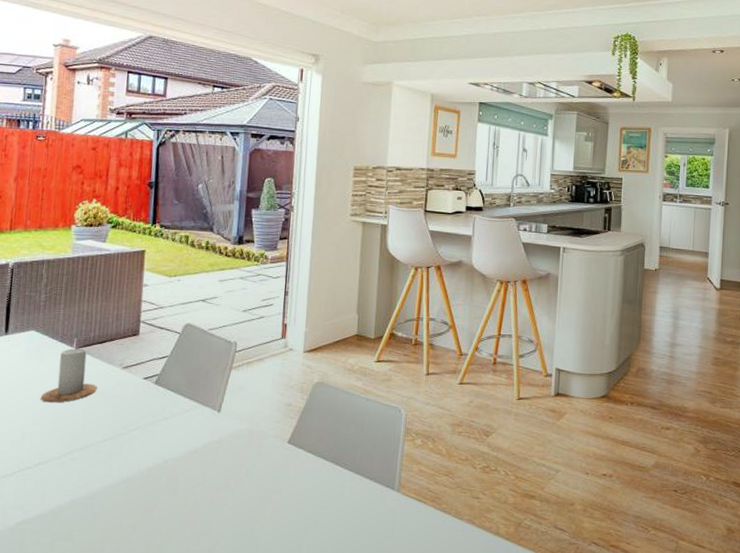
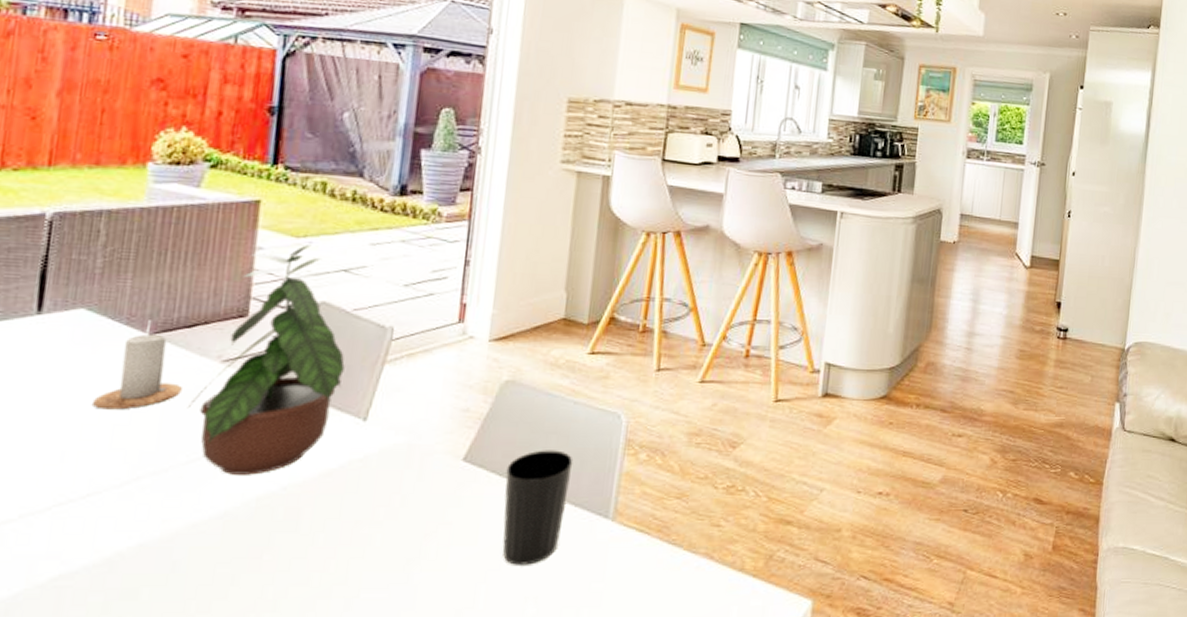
potted plant: none [101,282,204,451] -> present [187,245,345,475]
cup: none [318,436,367,525] -> present [502,450,573,565]

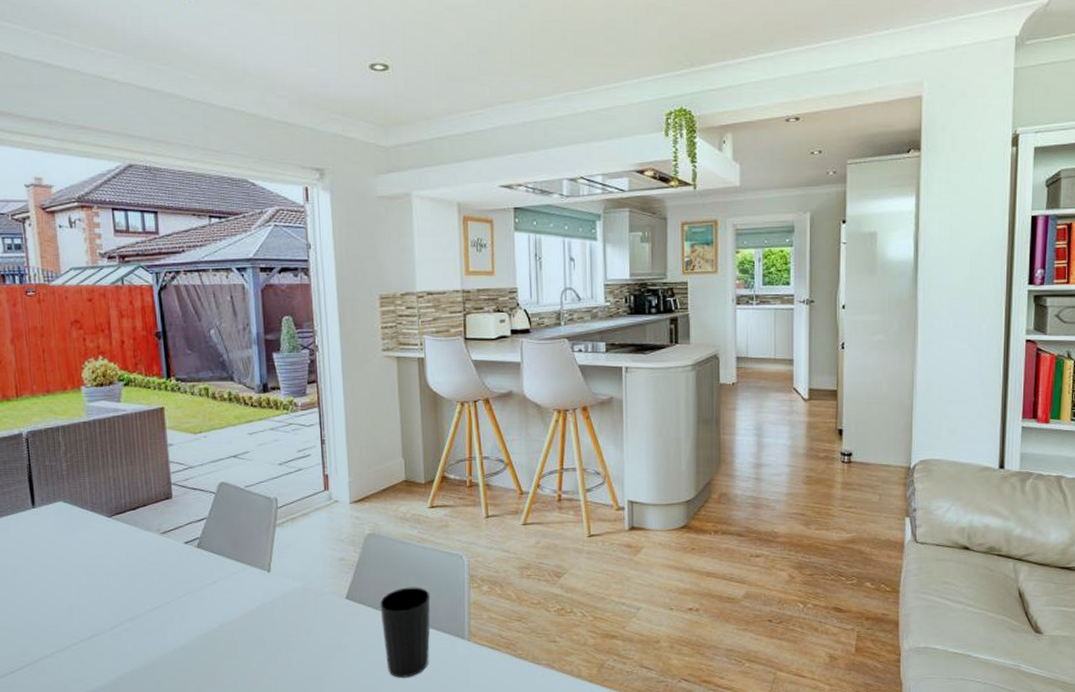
candle: present [91,320,182,410] -> none [80,506,138,575]
potted plant: present [187,245,345,475] -> none [144,439,247,618]

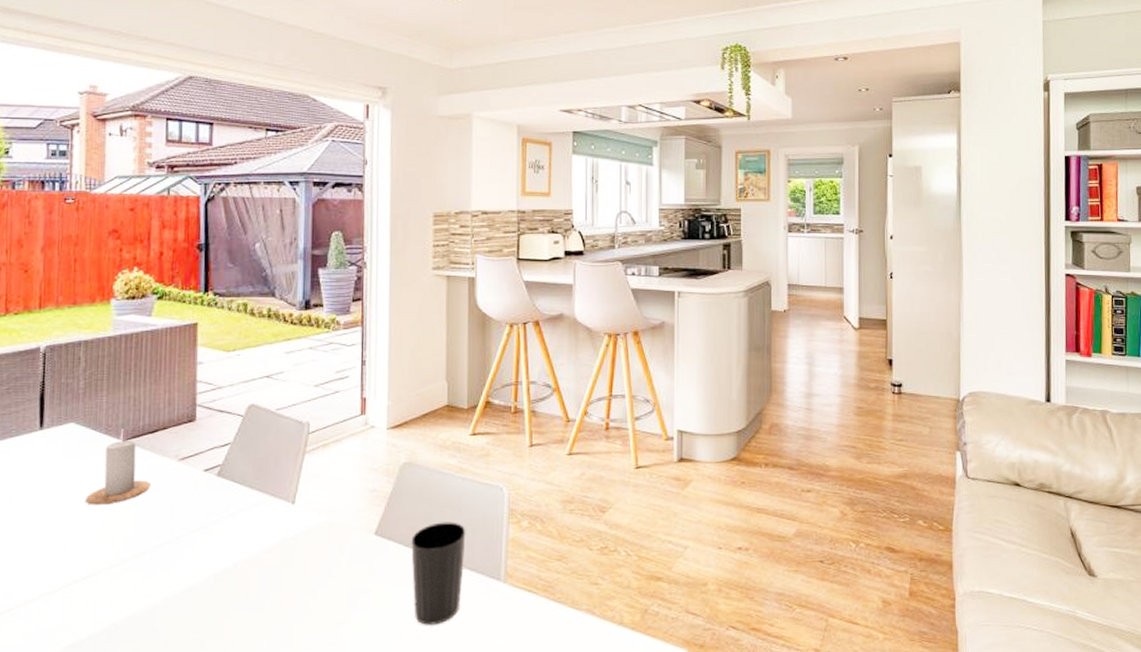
candle: none [80,506,138,575] -> present [84,429,150,505]

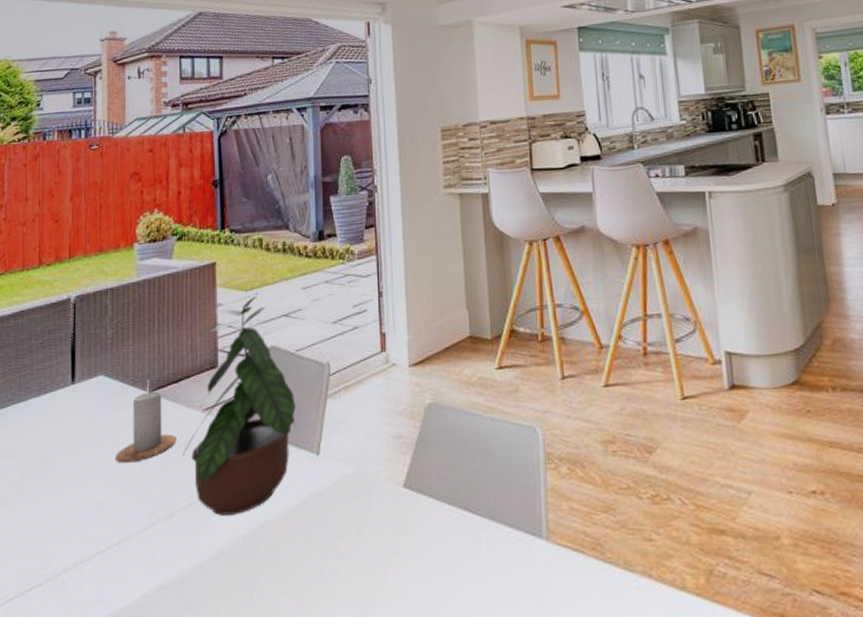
potted plant: none [155,357,274,555] -> present [182,296,296,516]
cup: present [411,522,466,625] -> none [442,470,501,593]

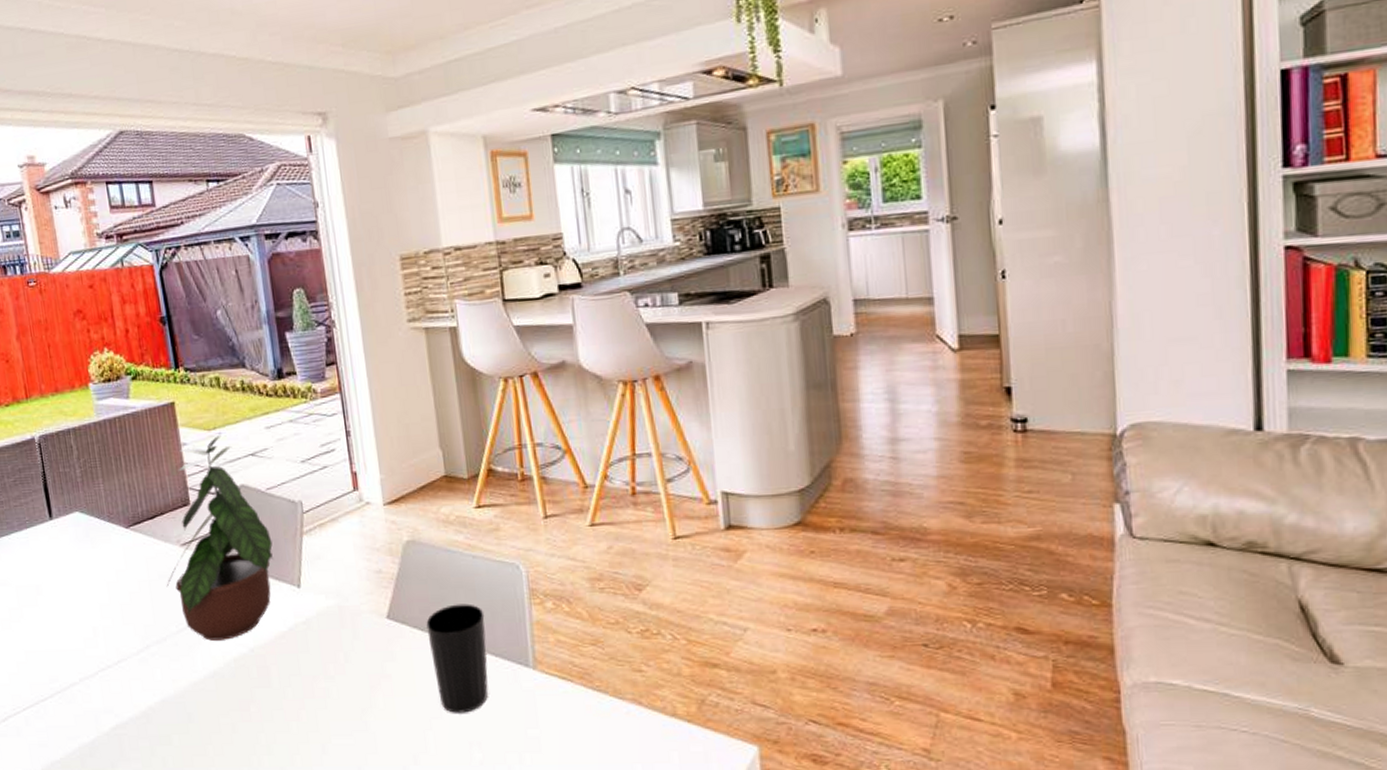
candle: present [114,379,177,463] -> none [102,516,159,592]
cup: none [442,470,501,593] -> present [426,603,488,713]

